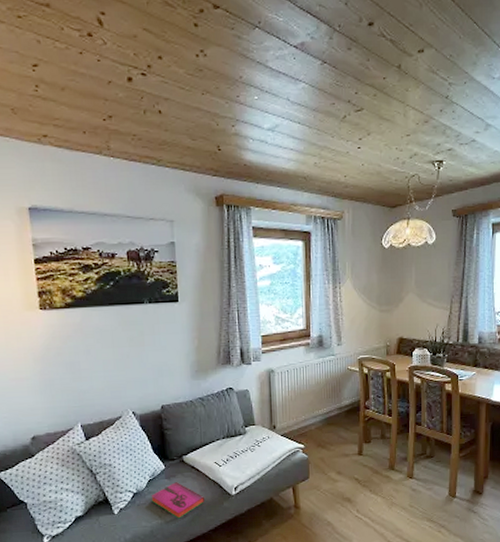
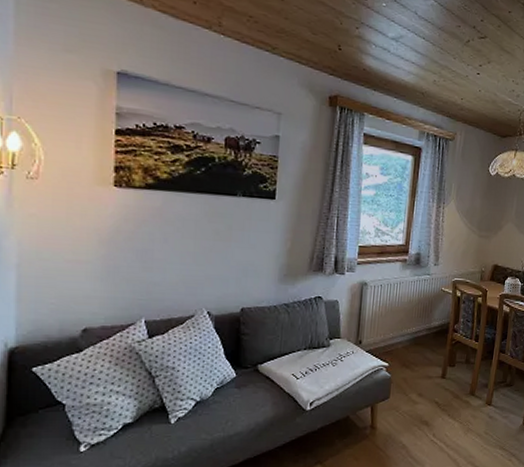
hardback book: present [151,482,204,519] -> none [215,393,276,433]

